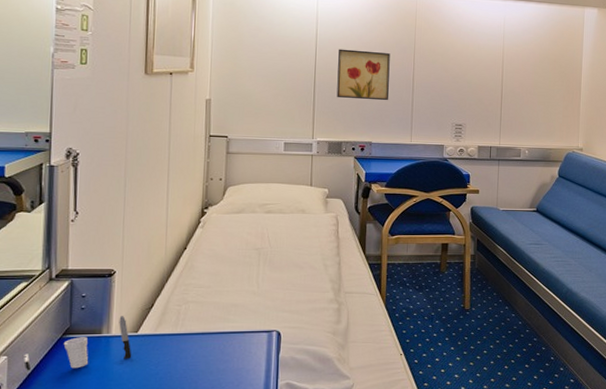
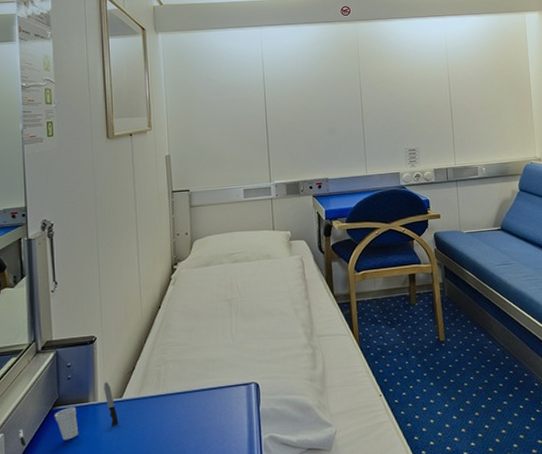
wall art: present [337,49,390,101] -> none [287,86,339,137]

